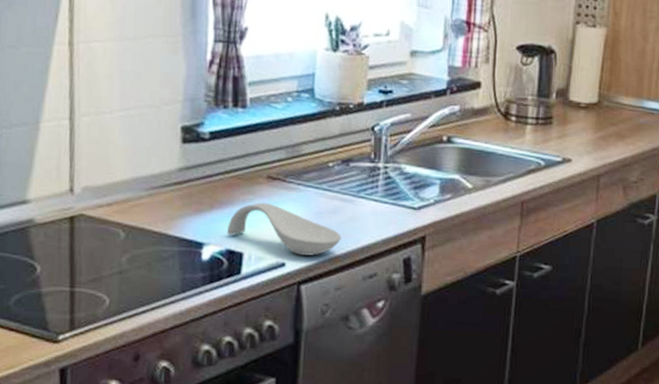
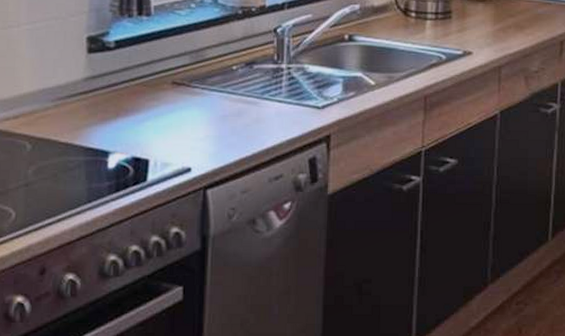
spoon rest: present [226,202,341,256] -> none [132,108,246,160]

